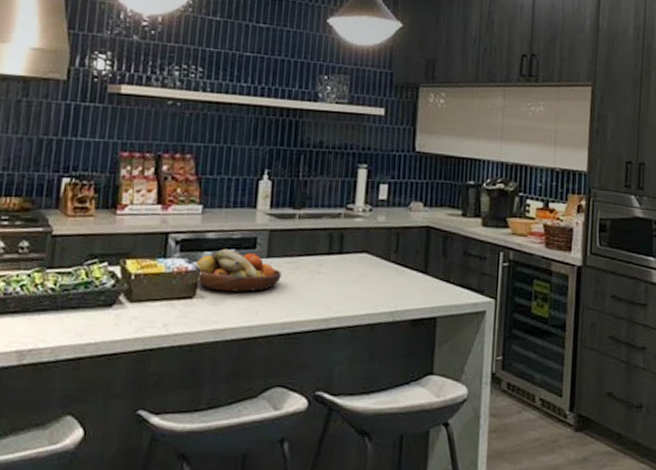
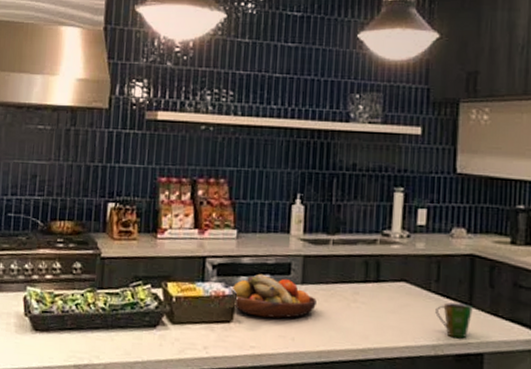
cup: none [394,270,428,305] -> present [435,302,473,339]

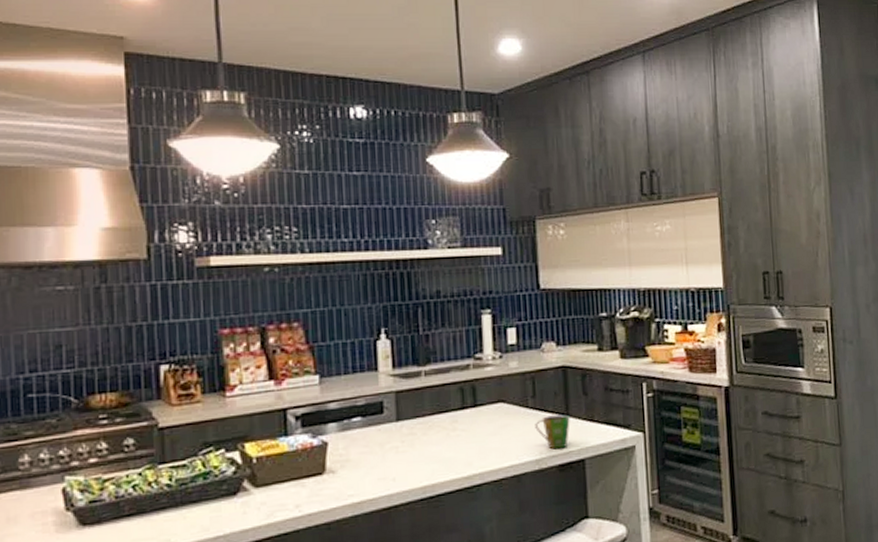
fruit bowl: present [231,273,317,319] -> none [320,417,415,463]

